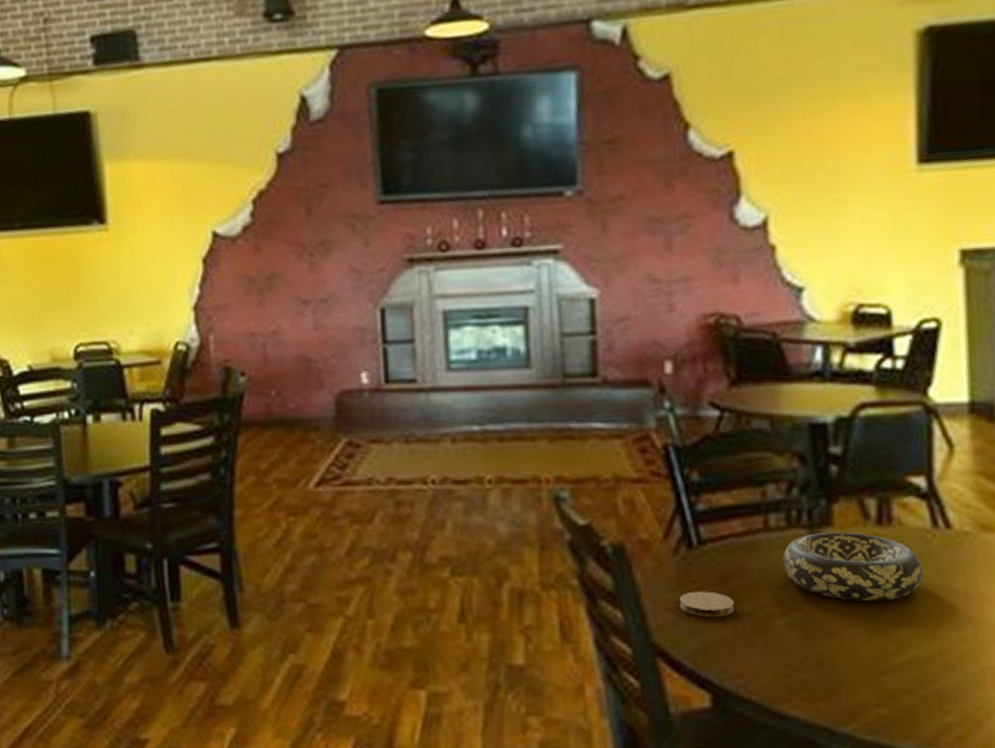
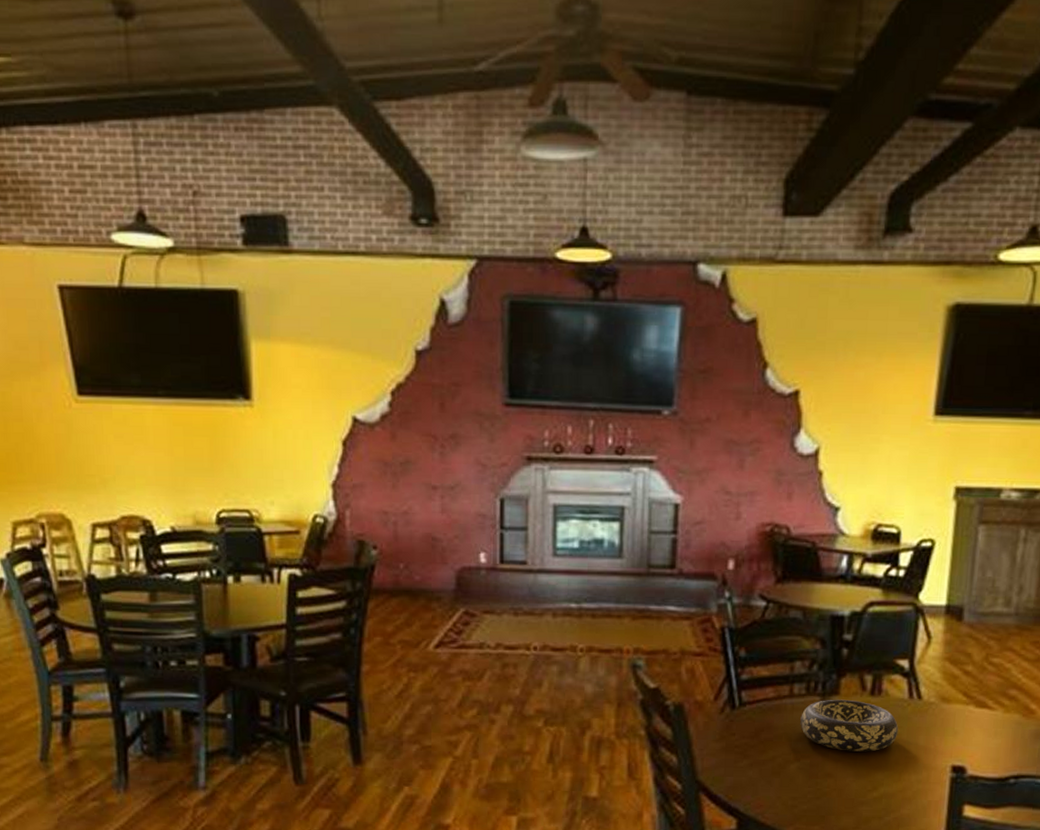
coaster: present [678,591,735,618] -> none [720,741,762,763]

